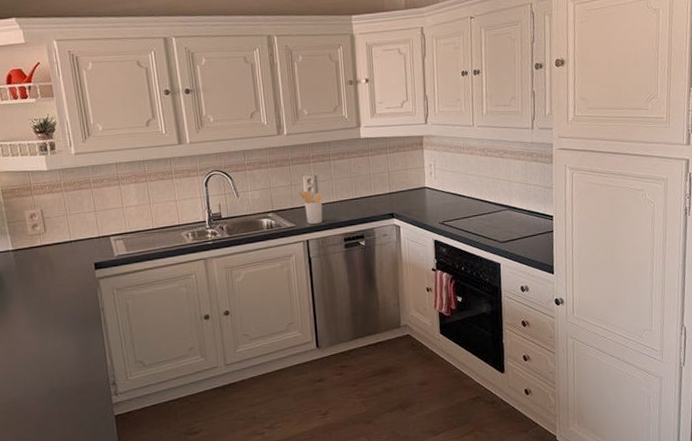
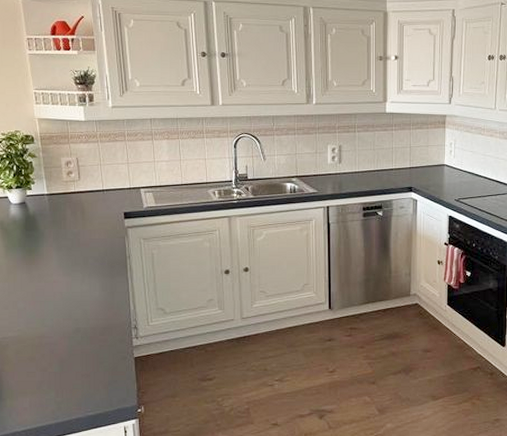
utensil holder: present [298,190,323,224] -> none [322,159,346,191]

